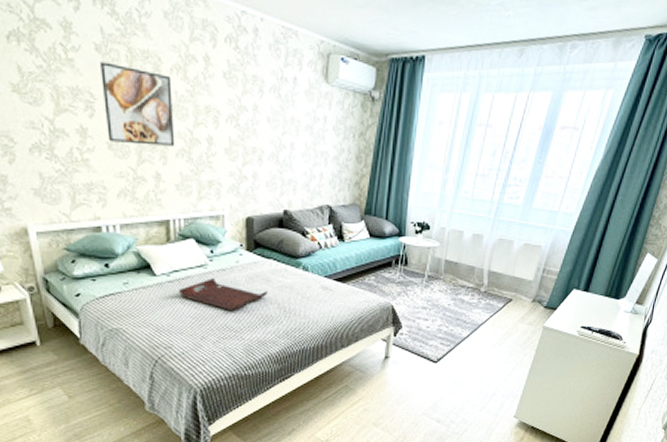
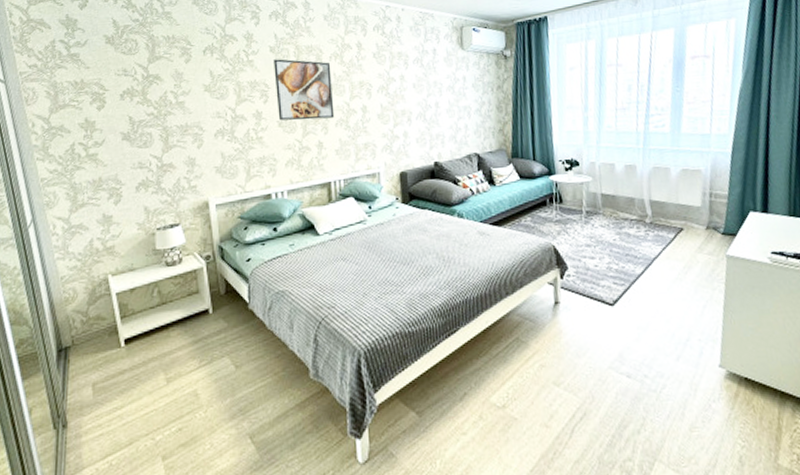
serving tray: present [179,278,268,312] -> none [341,233,426,265]

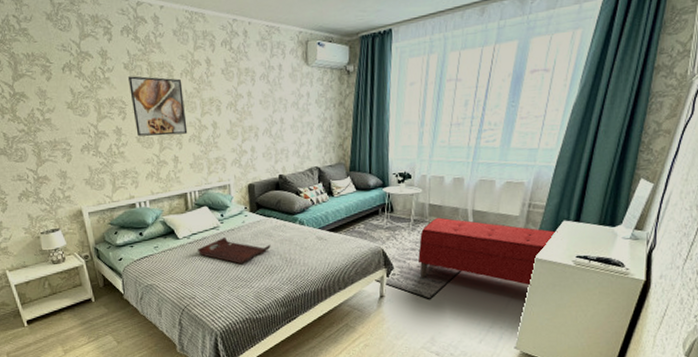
serving tray: none [341,233,426,265] -> present [198,237,271,265]
bench: none [594,208,746,288] -> present [417,217,558,286]

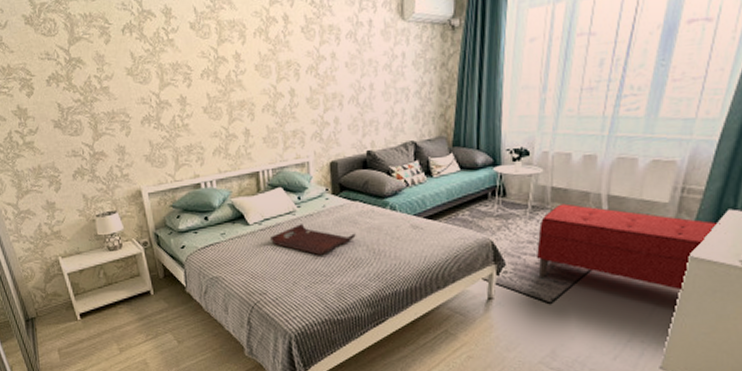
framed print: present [128,76,188,137] -> none [195,36,261,106]

